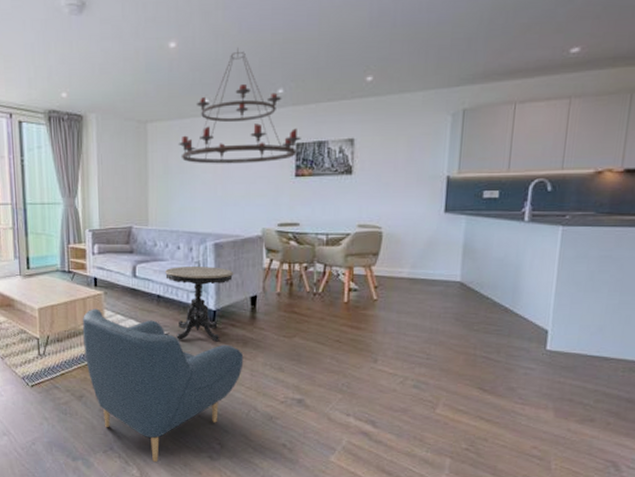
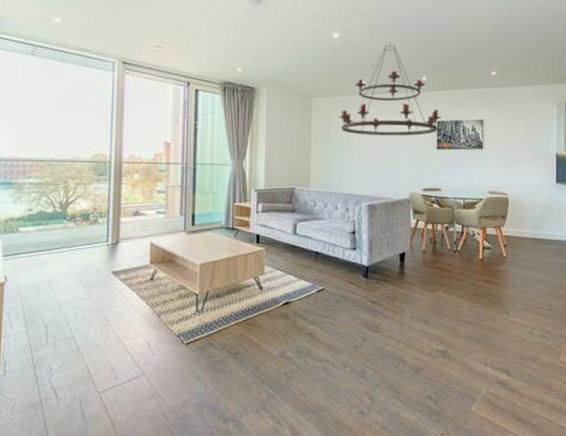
armchair: present [82,308,244,463] -> none [242,264,393,421]
side table: present [165,267,234,342] -> none [323,225,385,296]

